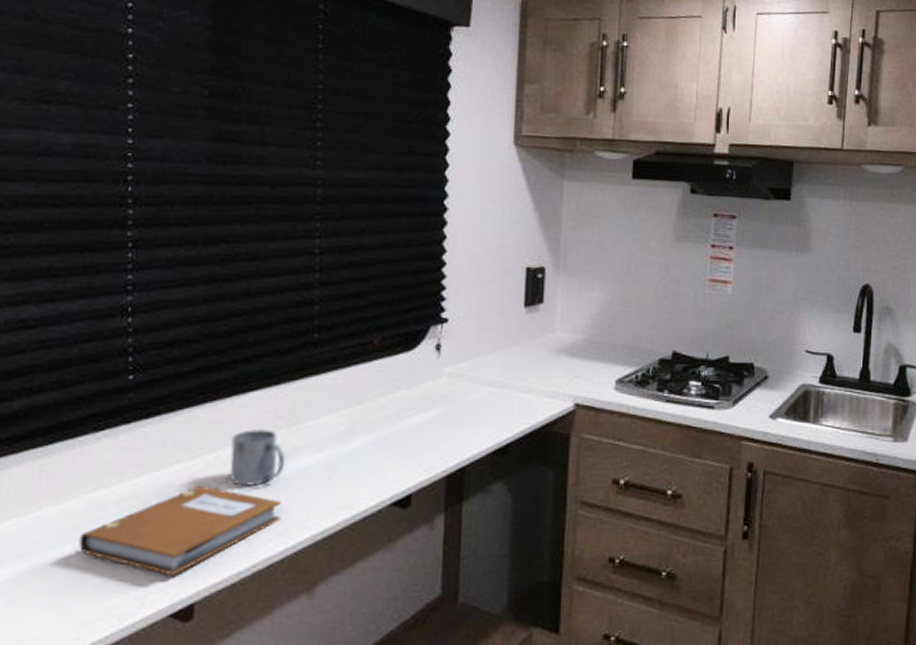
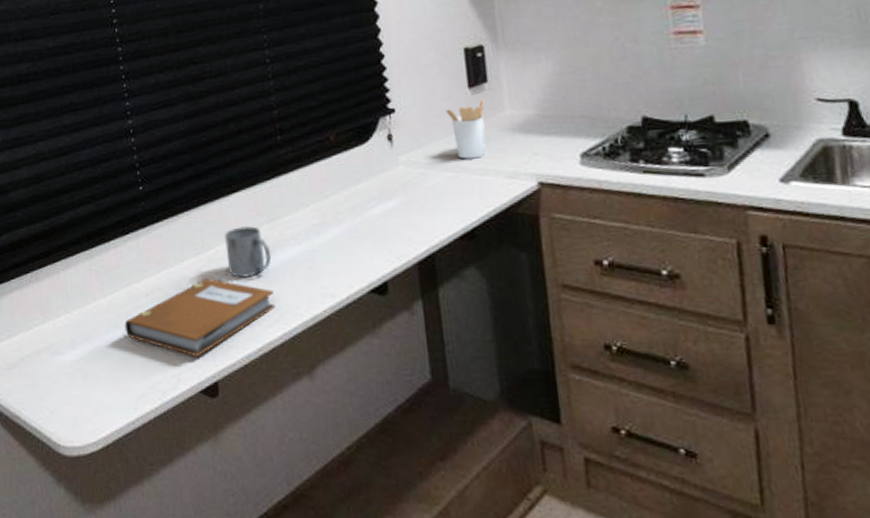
utensil holder: none [499,317,538,376] -> present [446,97,486,159]

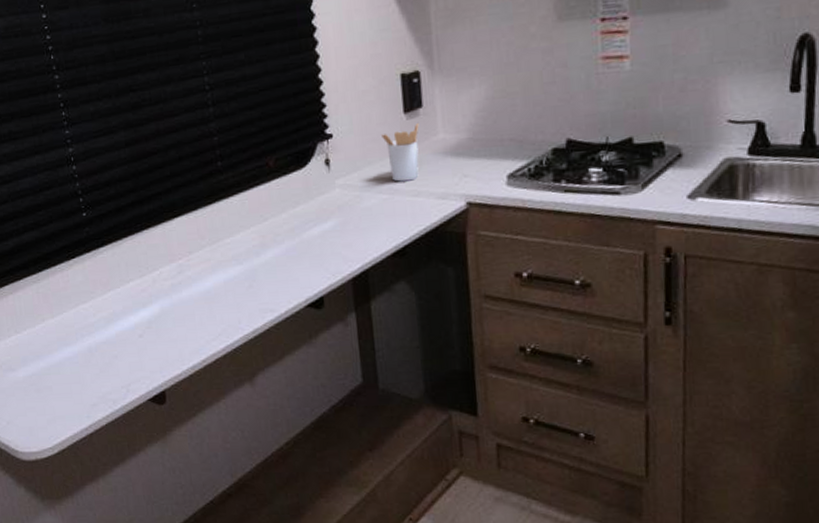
notebook: present [124,279,276,358] -> none [74,298,218,370]
mug: present [224,226,272,278] -> none [167,248,214,297]

